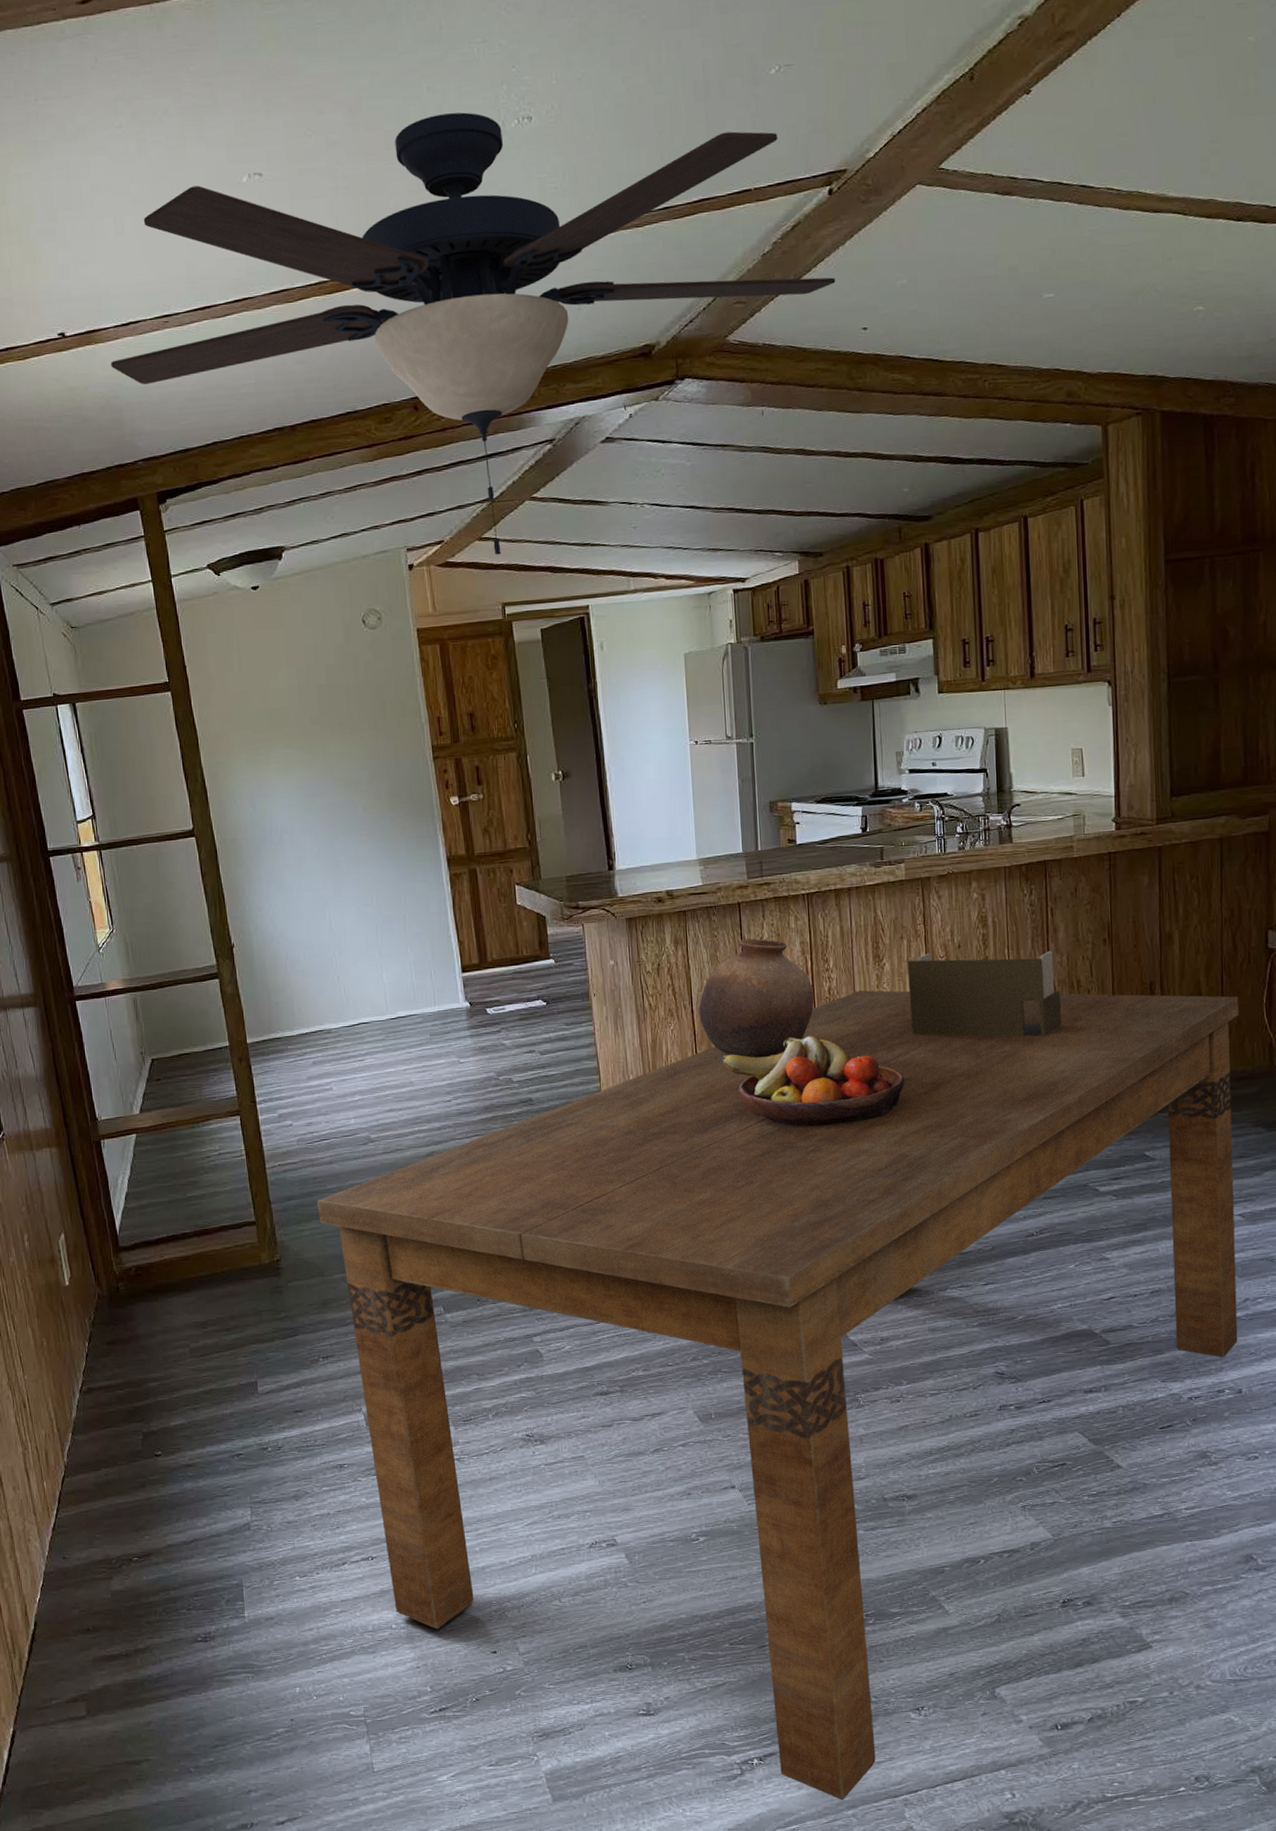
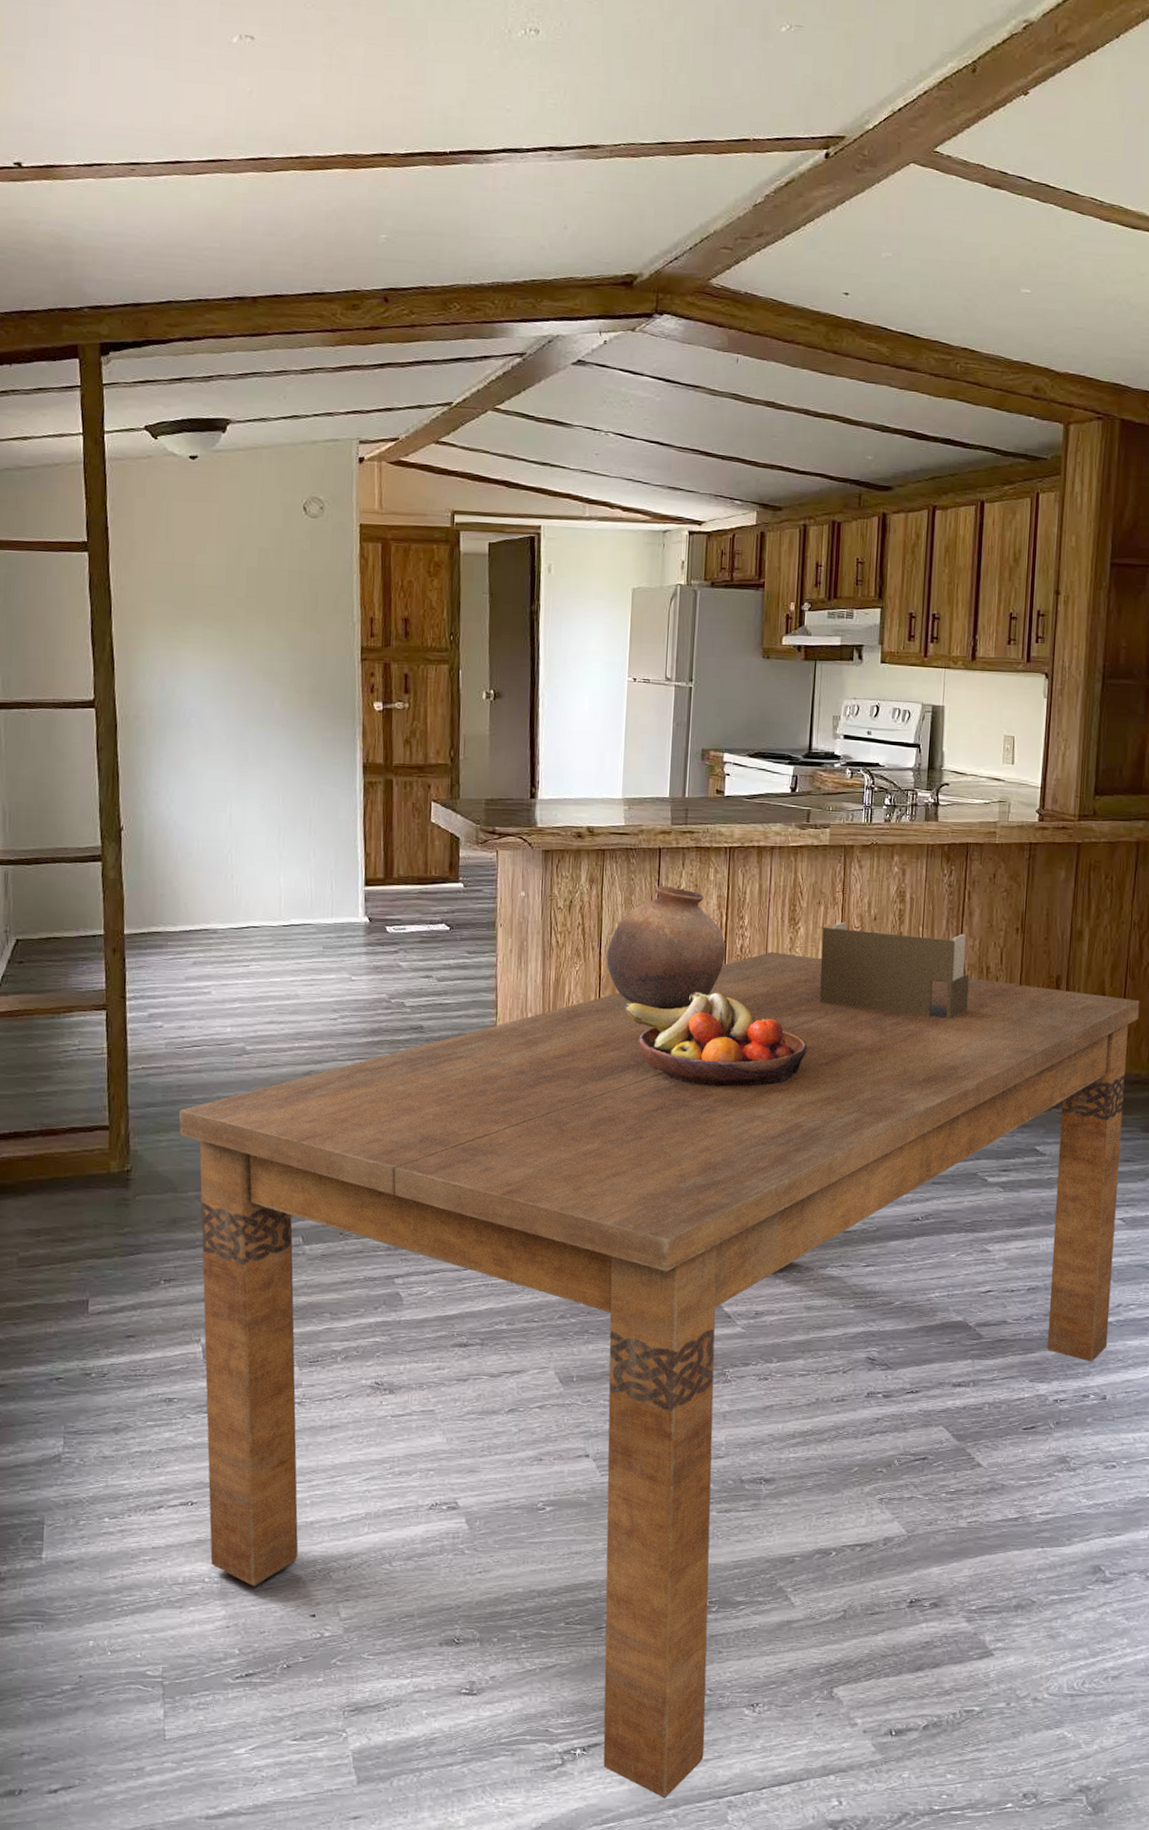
ceiling fan: present [111,112,836,555] -> none [68,10,823,462]

